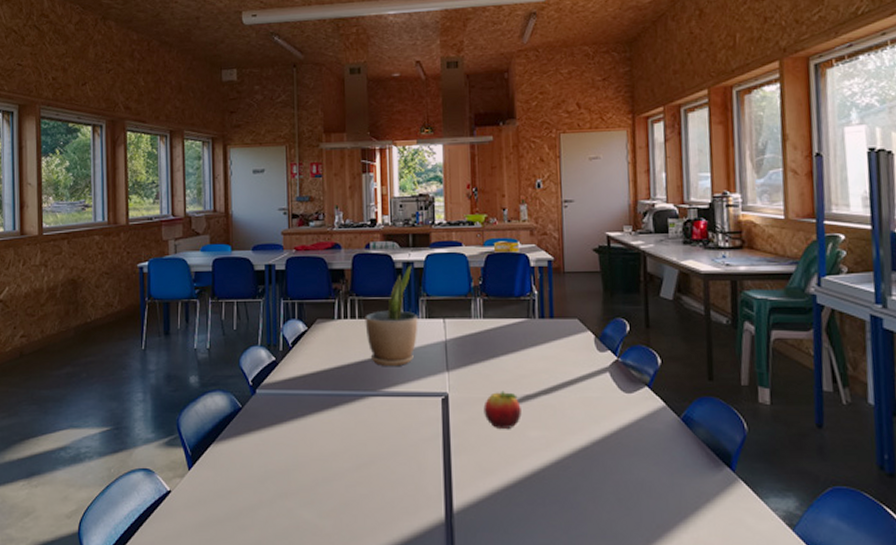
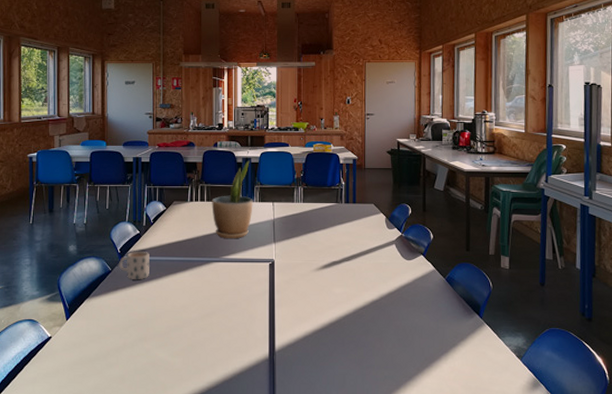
mug: none [251,382,289,419] -> present [119,251,150,279]
fruit: present [483,391,522,428] -> none [301,258,329,287]

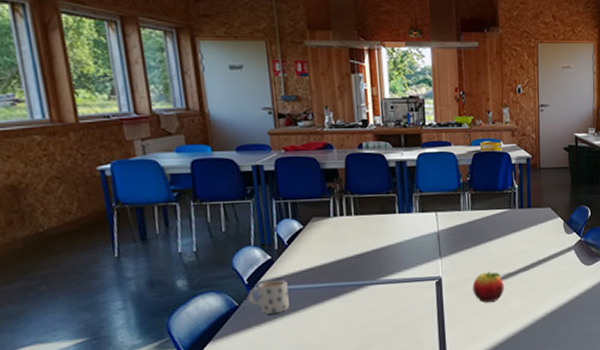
potted plant: present [212,160,253,238] -> none [361,164,413,257]
fruit: none [301,258,329,287] -> present [472,271,504,303]

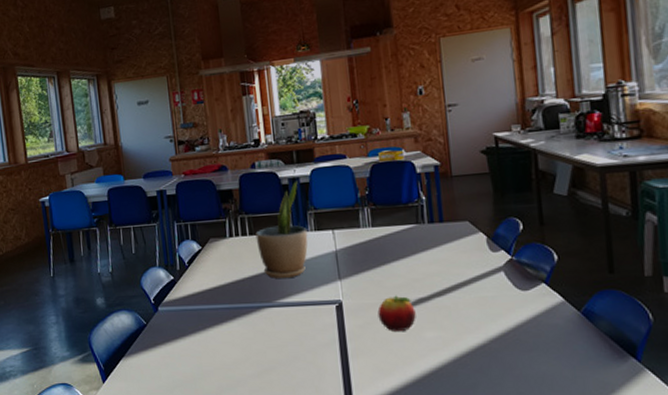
mug: present [248,279,290,314] -> none [154,299,191,333]
potted plant: none [361,164,413,257] -> present [255,181,308,278]

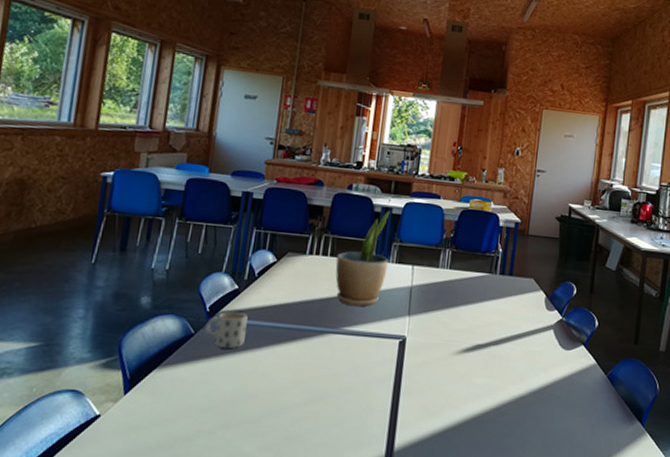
mug: none [154,299,191,333] -> present [205,311,248,348]
fruit: present [377,295,416,331] -> none [436,338,472,375]

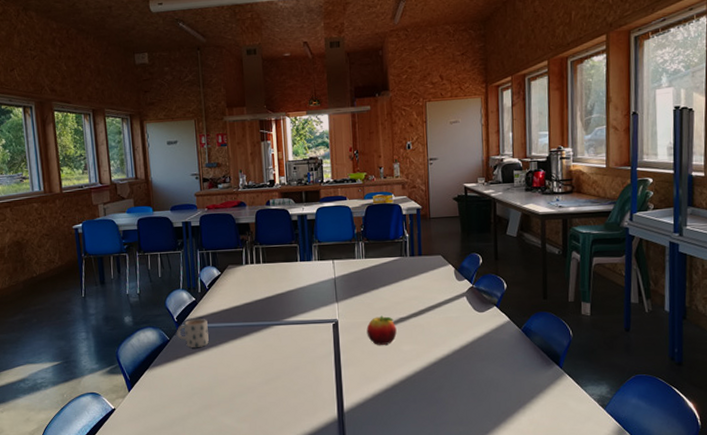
potted plant: present [335,210,390,306] -> none [268,217,312,301]
fruit: none [436,338,472,375] -> present [366,315,397,345]

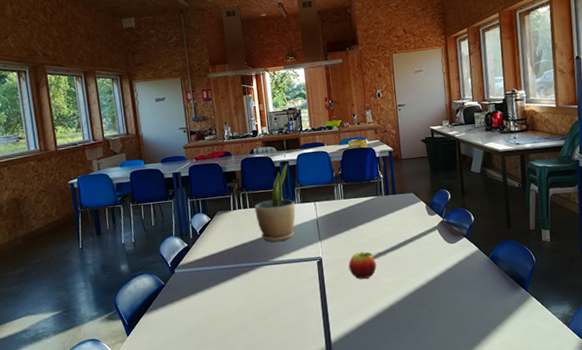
mug: present [177,318,209,348] -> none [171,262,202,291]
potted plant: none [268,217,312,301] -> present [254,164,296,242]

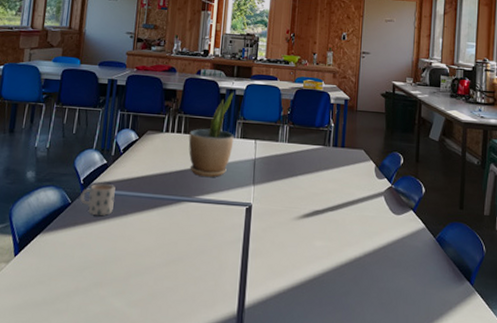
mug: none [171,262,202,291] -> present [80,183,116,216]
fruit: present [348,251,377,279] -> none [279,205,311,238]

